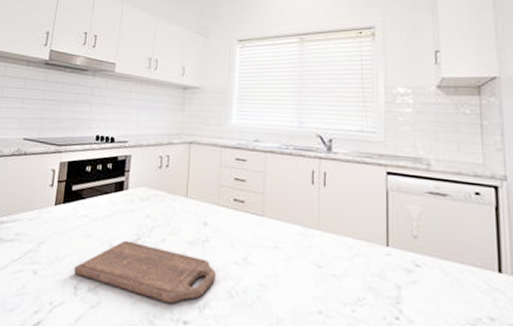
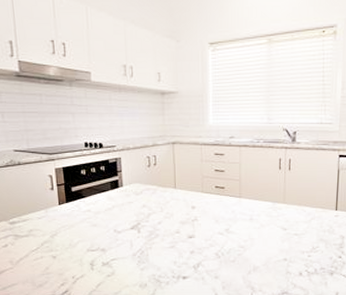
cutting board: present [74,240,216,304] -> none [88,226,205,267]

